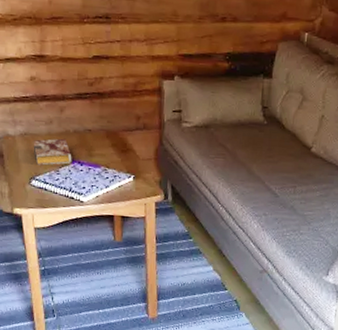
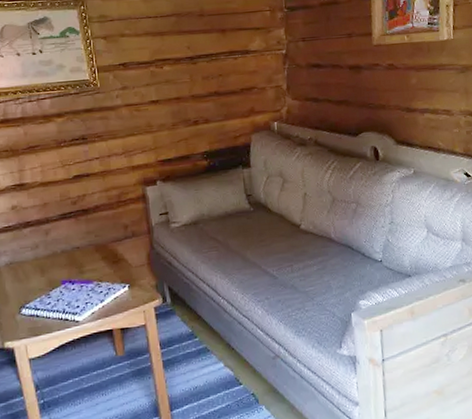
book: present [33,138,72,166] -> none [20,260,63,293]

